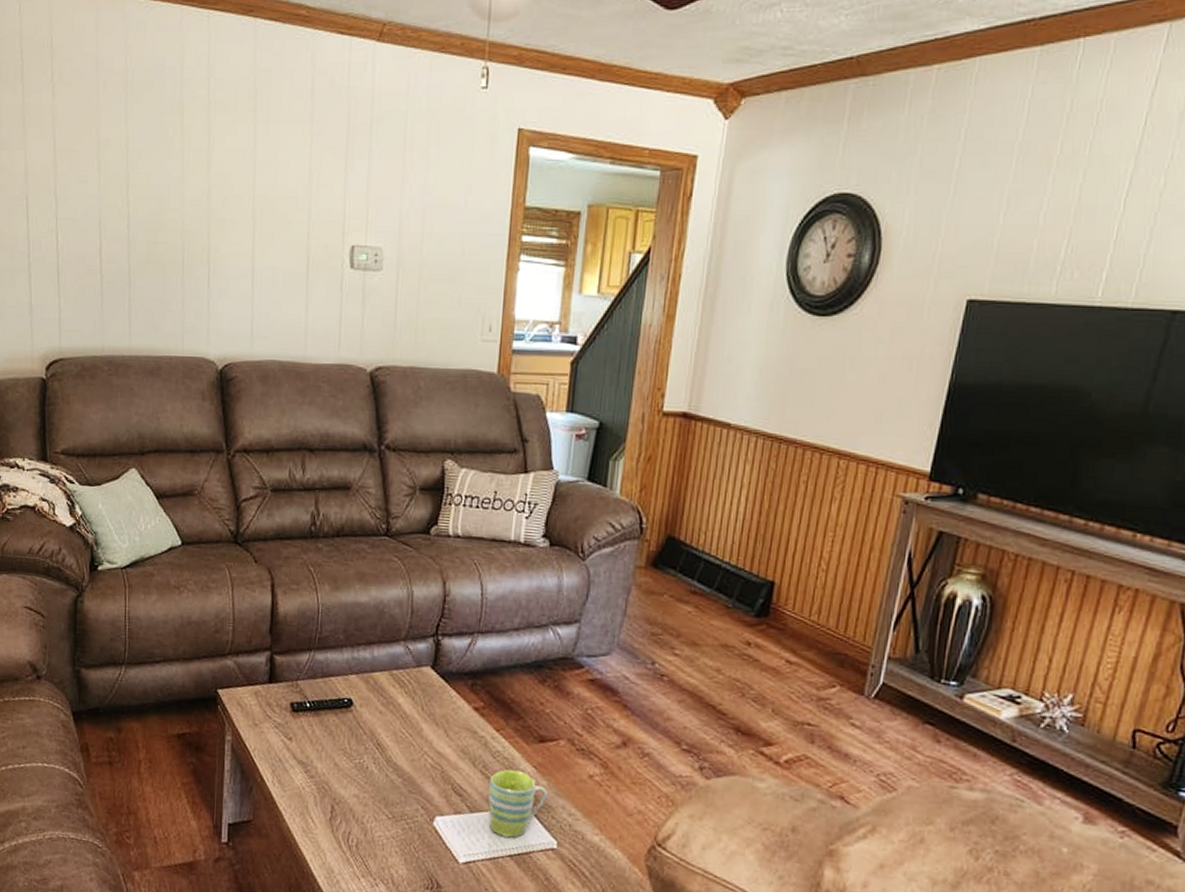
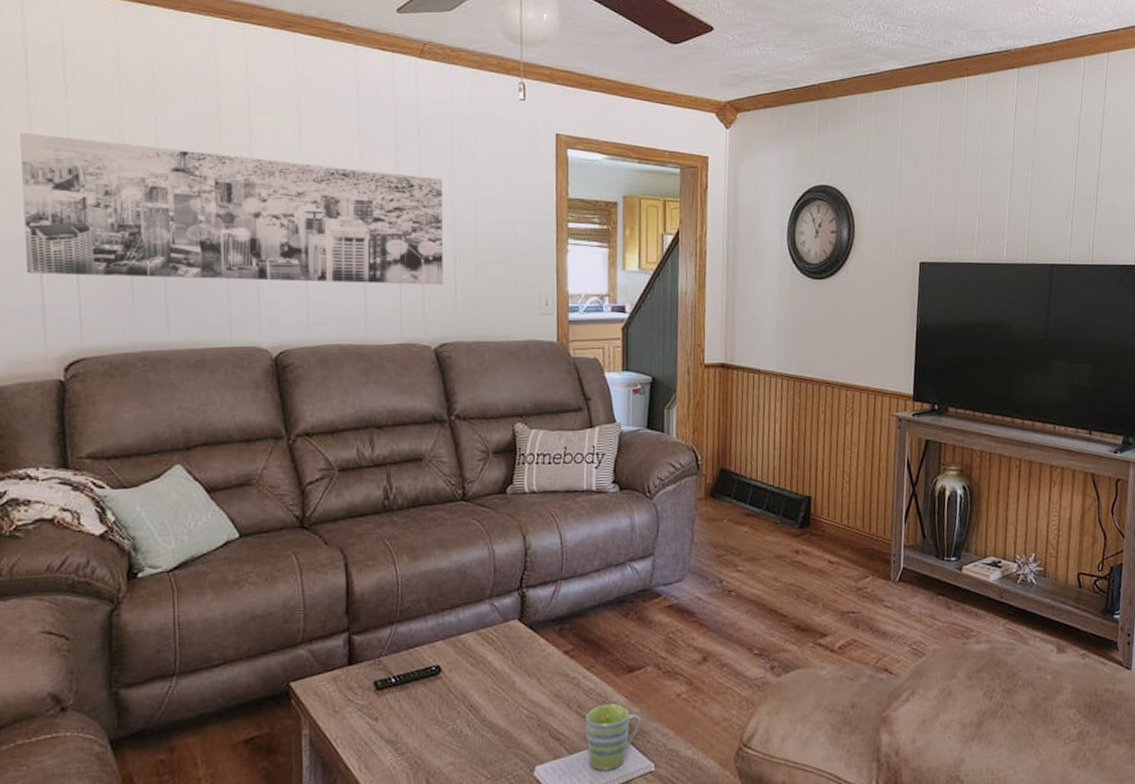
wall art: none [16,133,391,303] -> present [20,132,443,286]

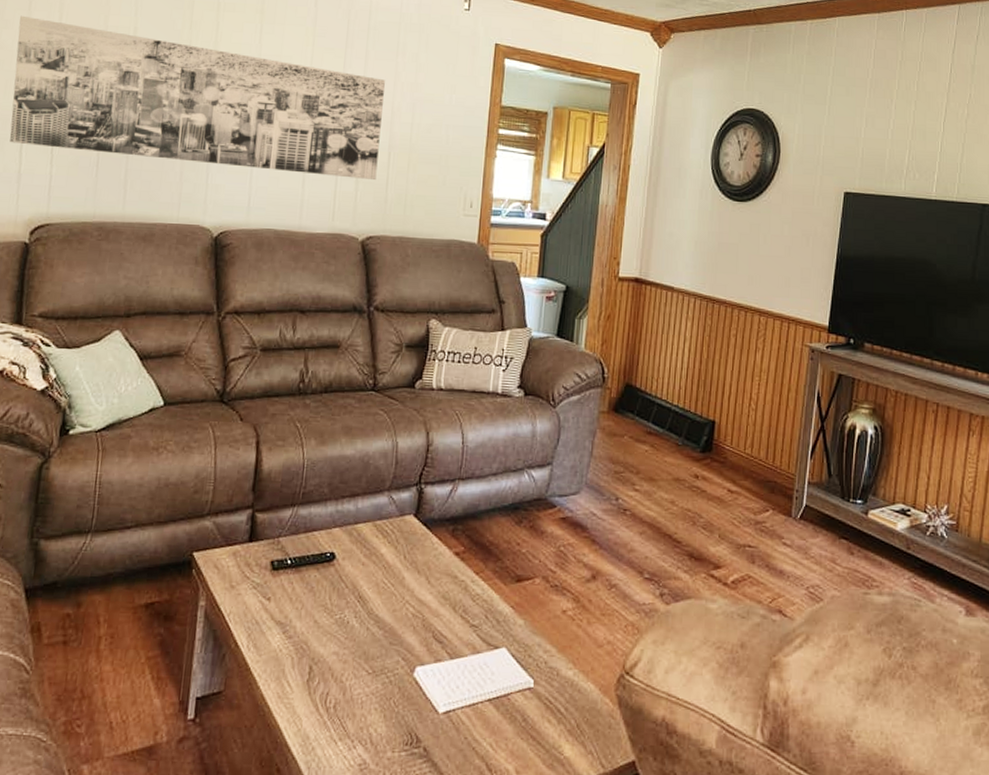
mug: present [586,703,641,771] -> none [468,611,524,681]

